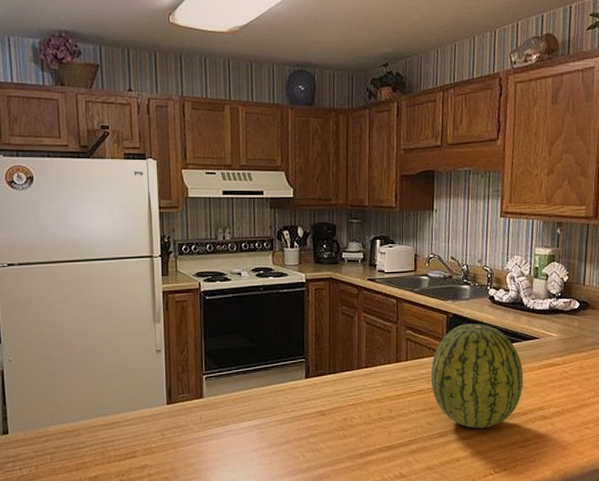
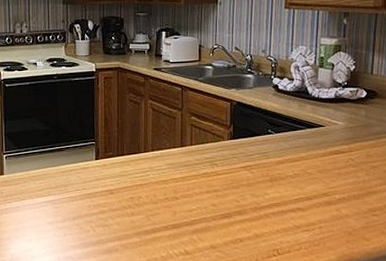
fruit: present [430,323,523,429] -> none [214,111,307,212]

